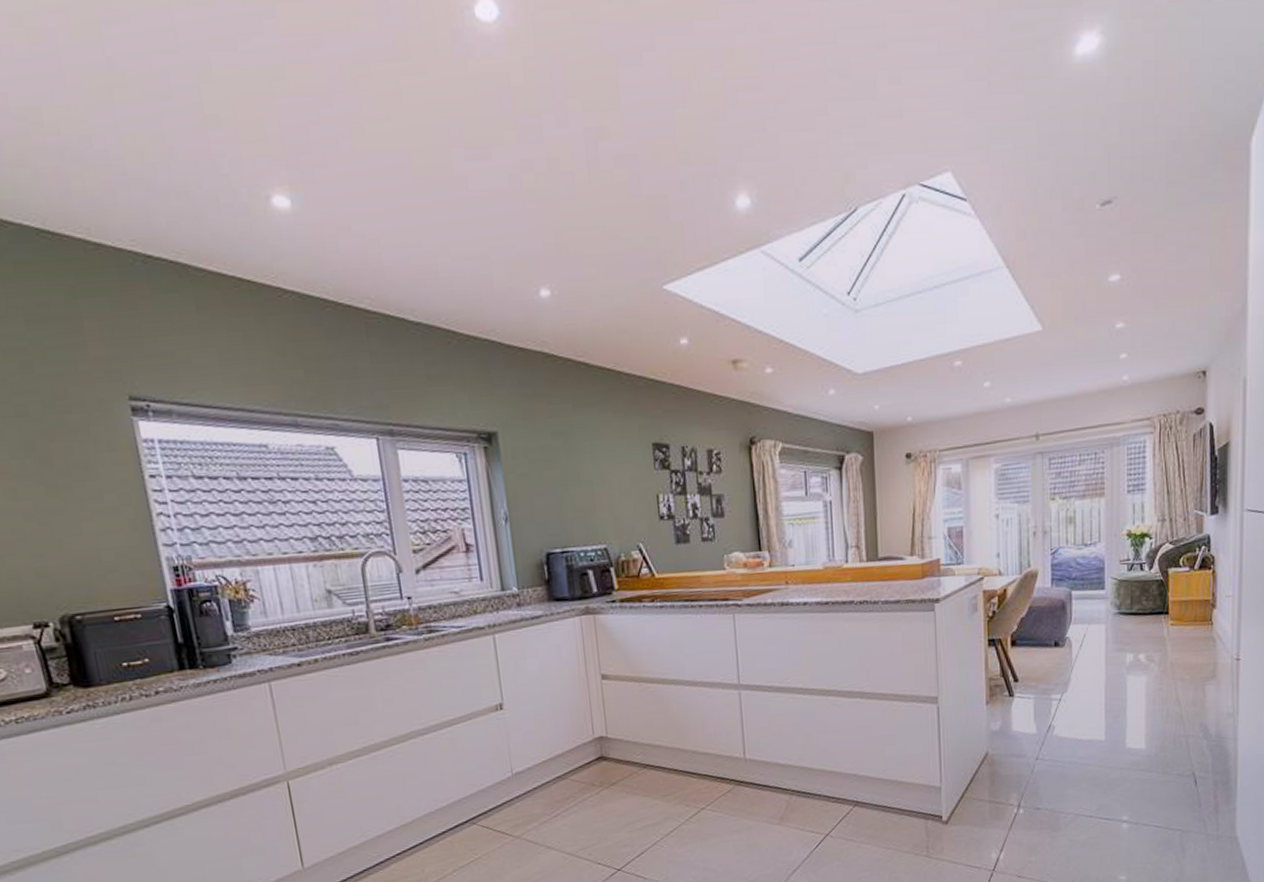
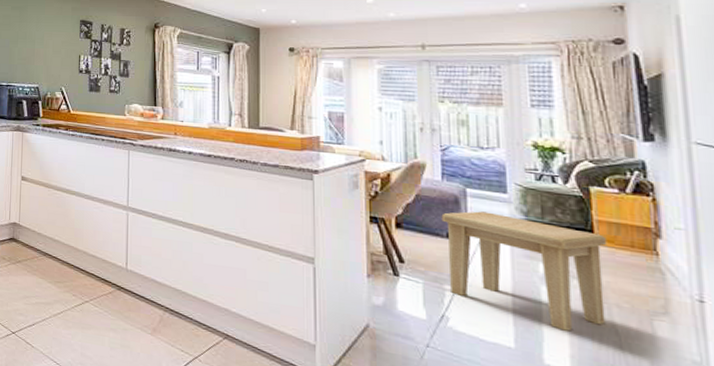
side table: none [1050,612,1178,713] -> present [441,211,607,331]

